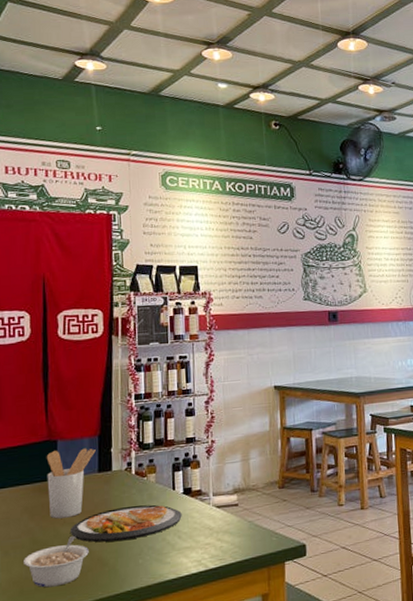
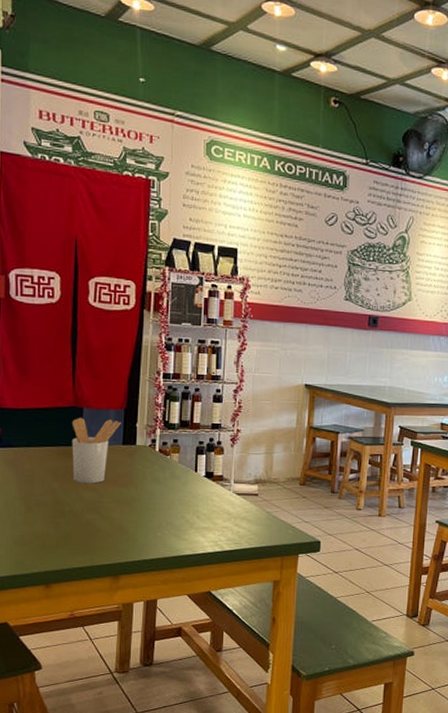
legume: present [24,535,89,588] -> none [46,501,110,546]
dish: present [69,504,182,543] -> none [91,481,202,513]

